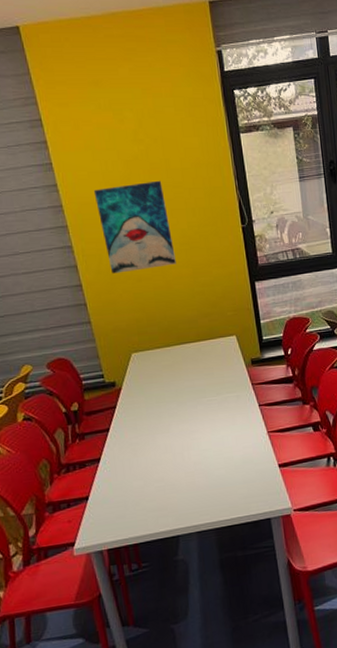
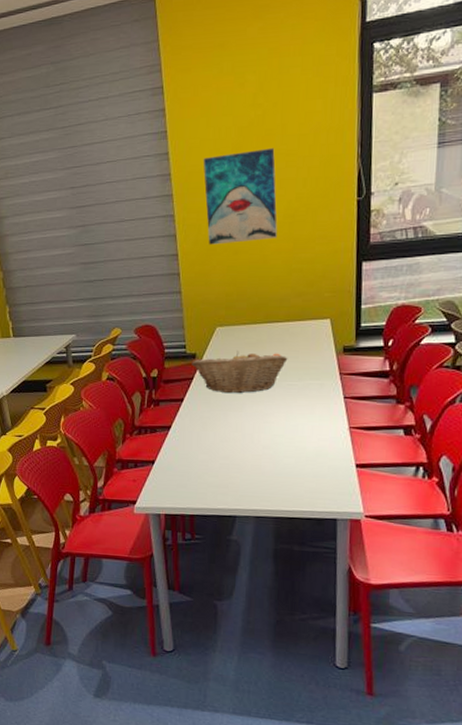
fruit basket: none [112,372,204,417] -> present [191,351,288,394]

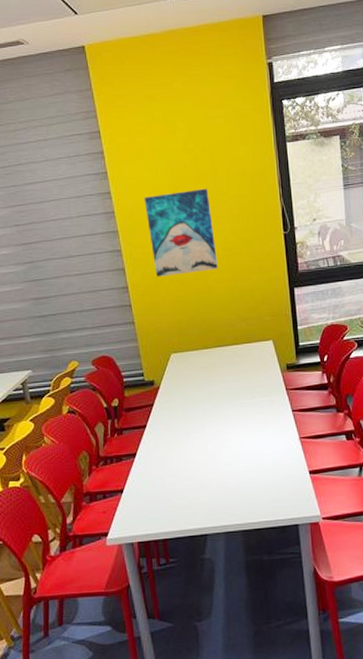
fruit basket: present [191,351,288,394] -> none [150,374,240,417]

